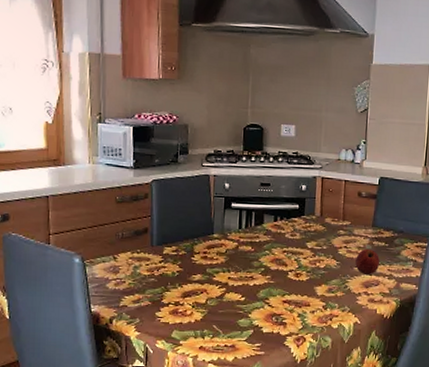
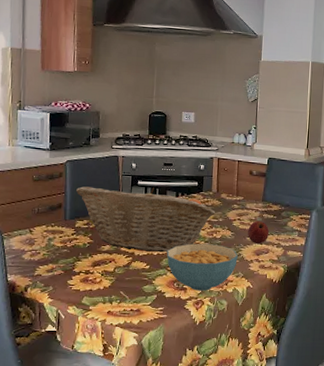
fruit basket: none [164,209,319,283] -> present [76,186,216,253]
cereal bowl: none [264,273,344,326] -> present [166,243,238,291]

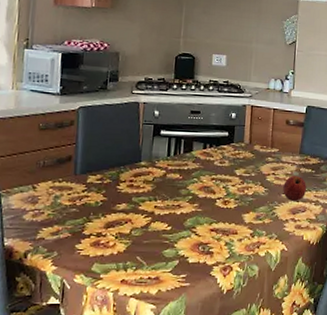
fruit basket: present [76,186,216,253] -> none [89,136,248,212]
cereal bowl: present [166,243,238,291] -> none [191,201,272,255]

